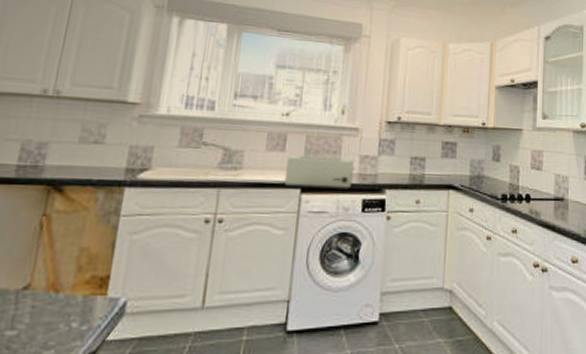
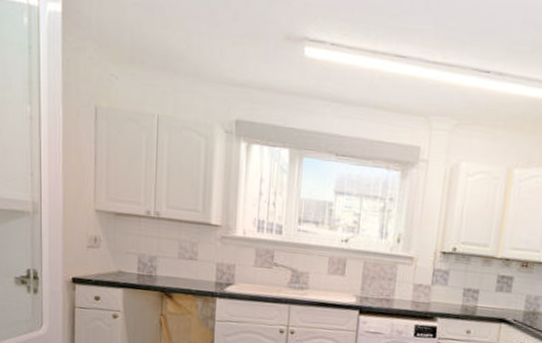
toaster: present [284,155,355,191] -> none [344,279,409,316]

